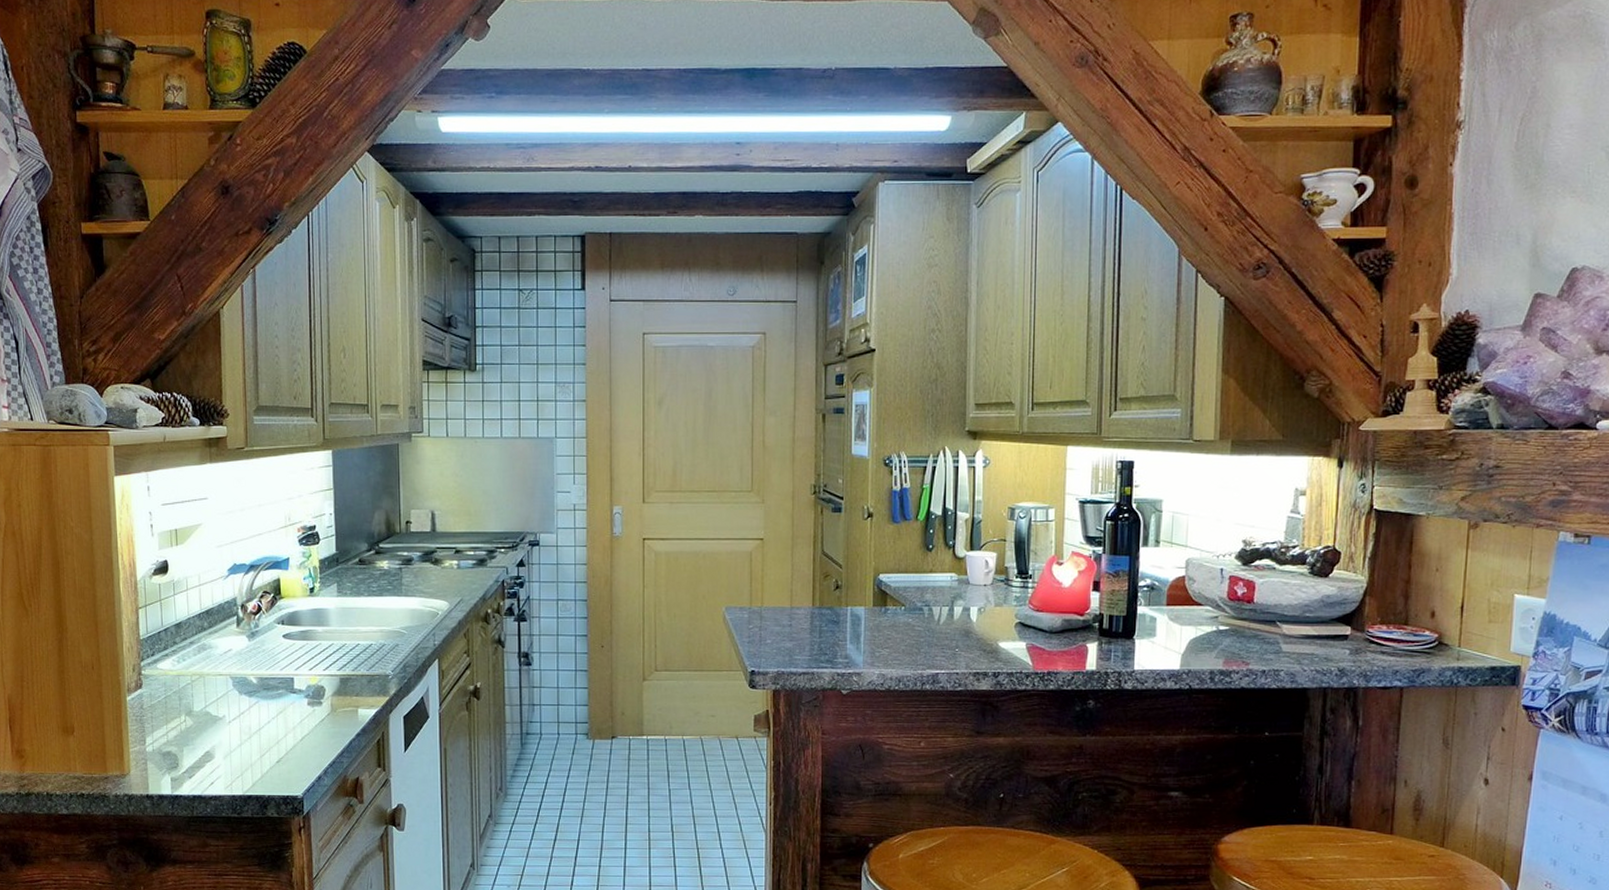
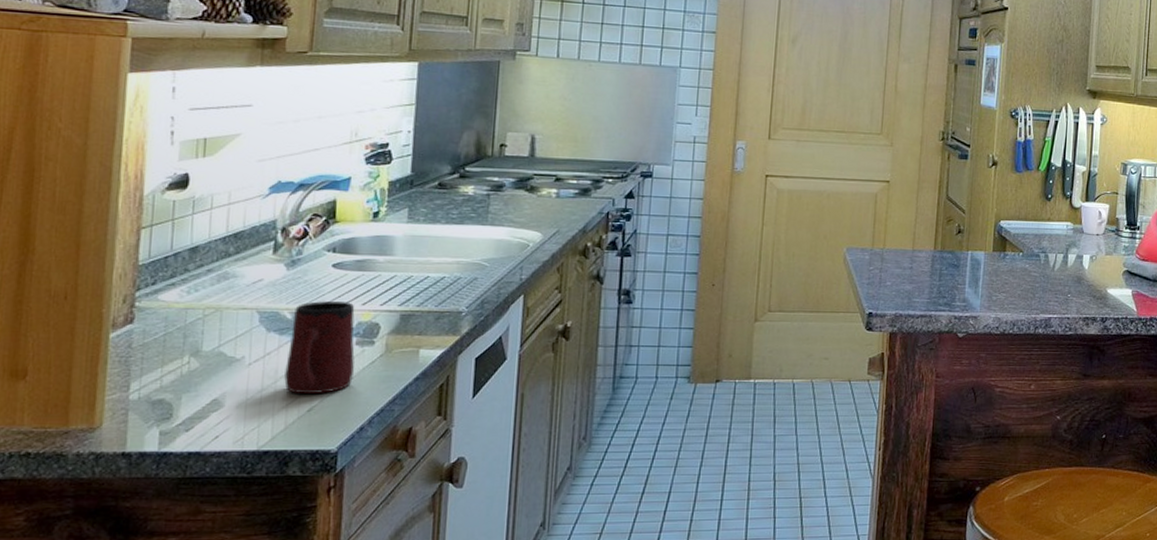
mug: none [256,667,308,748] -> present [284,301,355,395]

